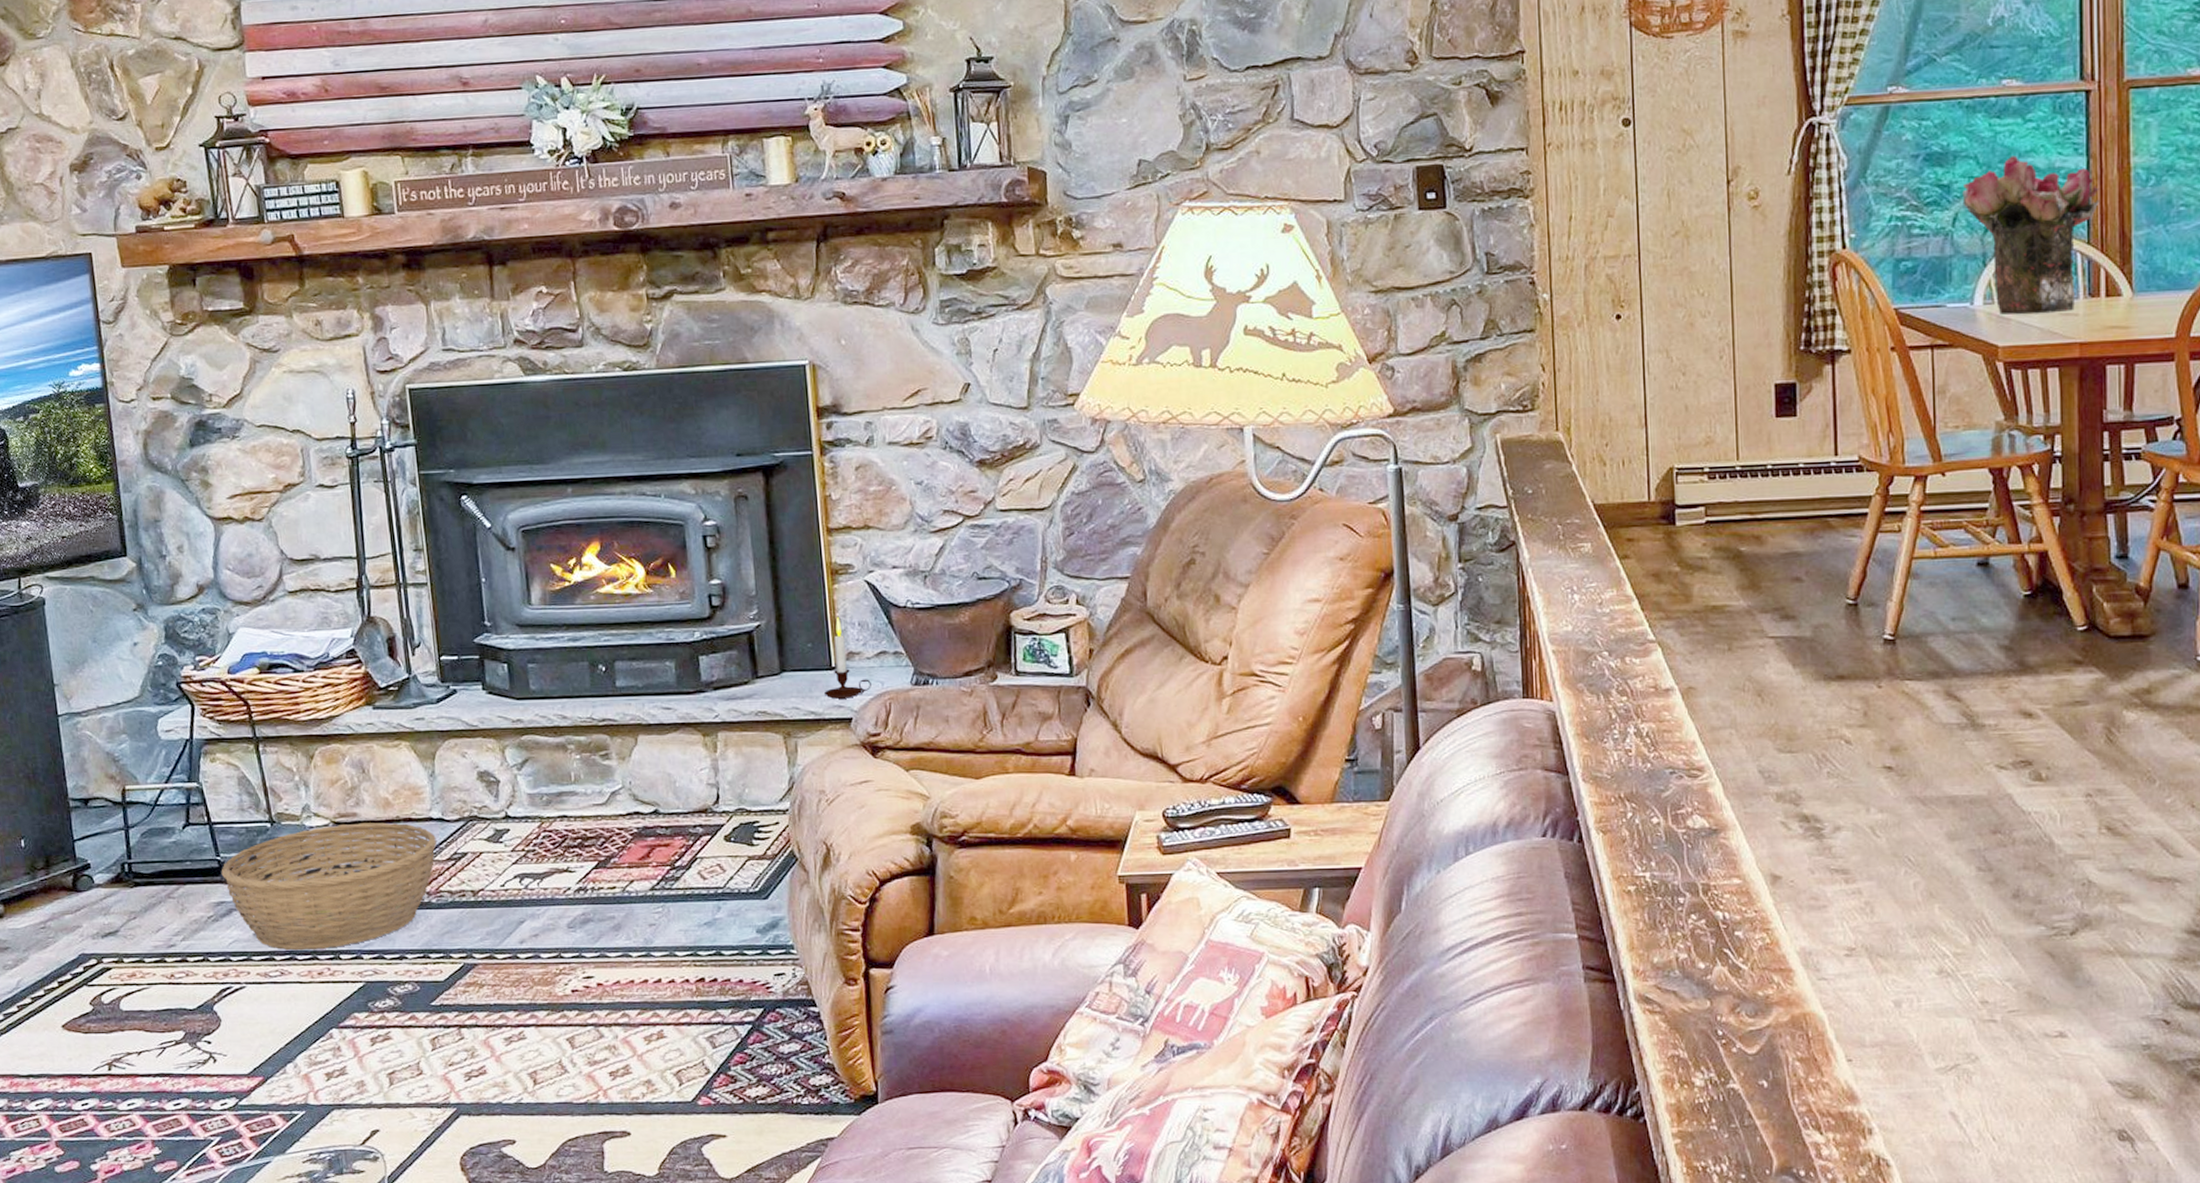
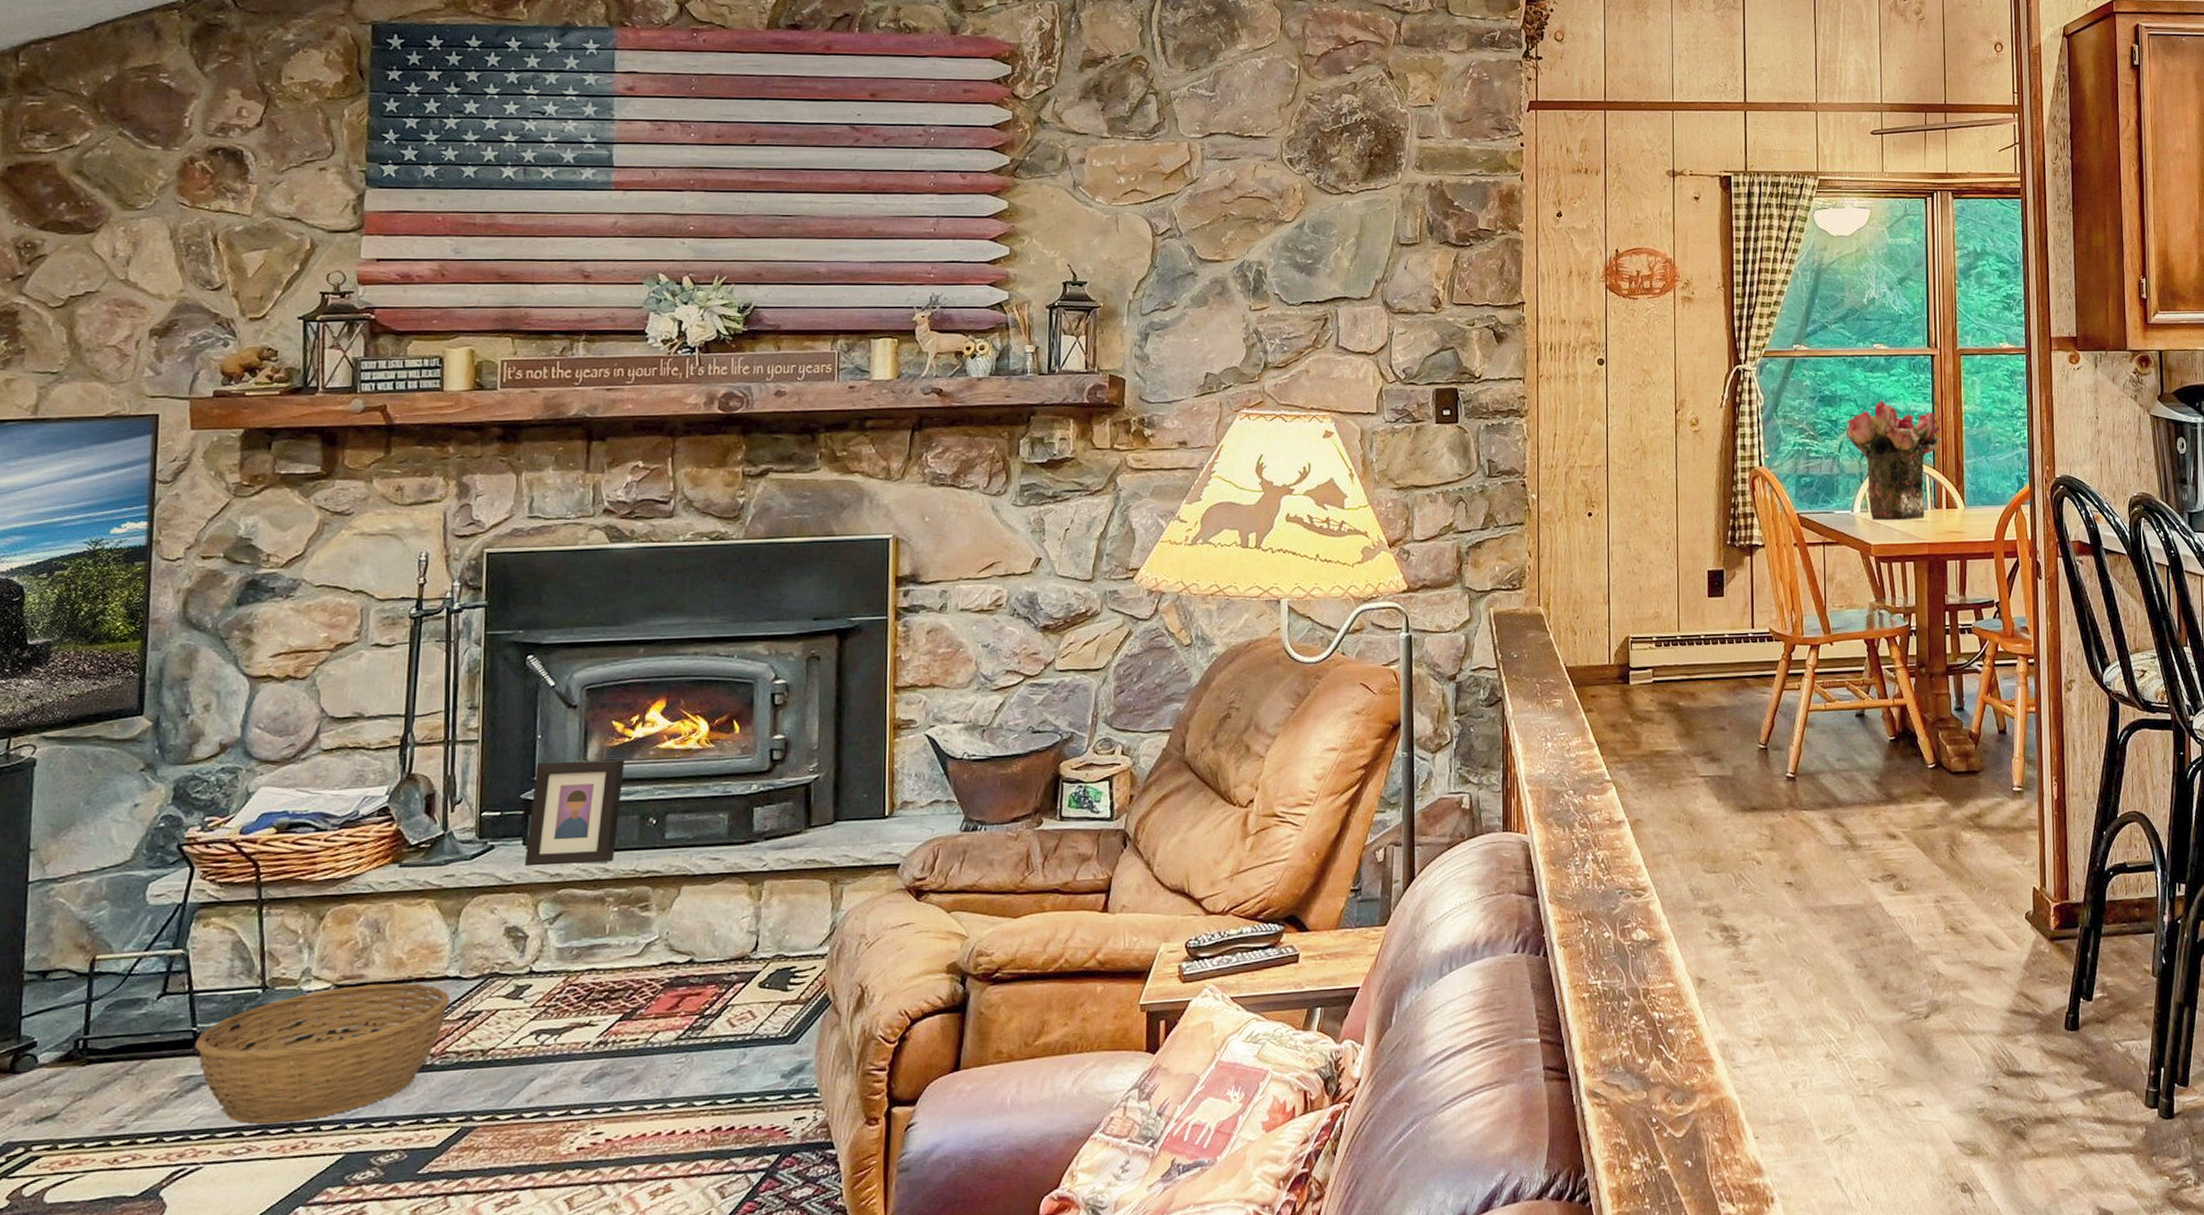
picture frame: none [484,605,570,712] -> present [524,760,625,867]
candle: present [825,617,871,699] -> none [875,769,922,846]

